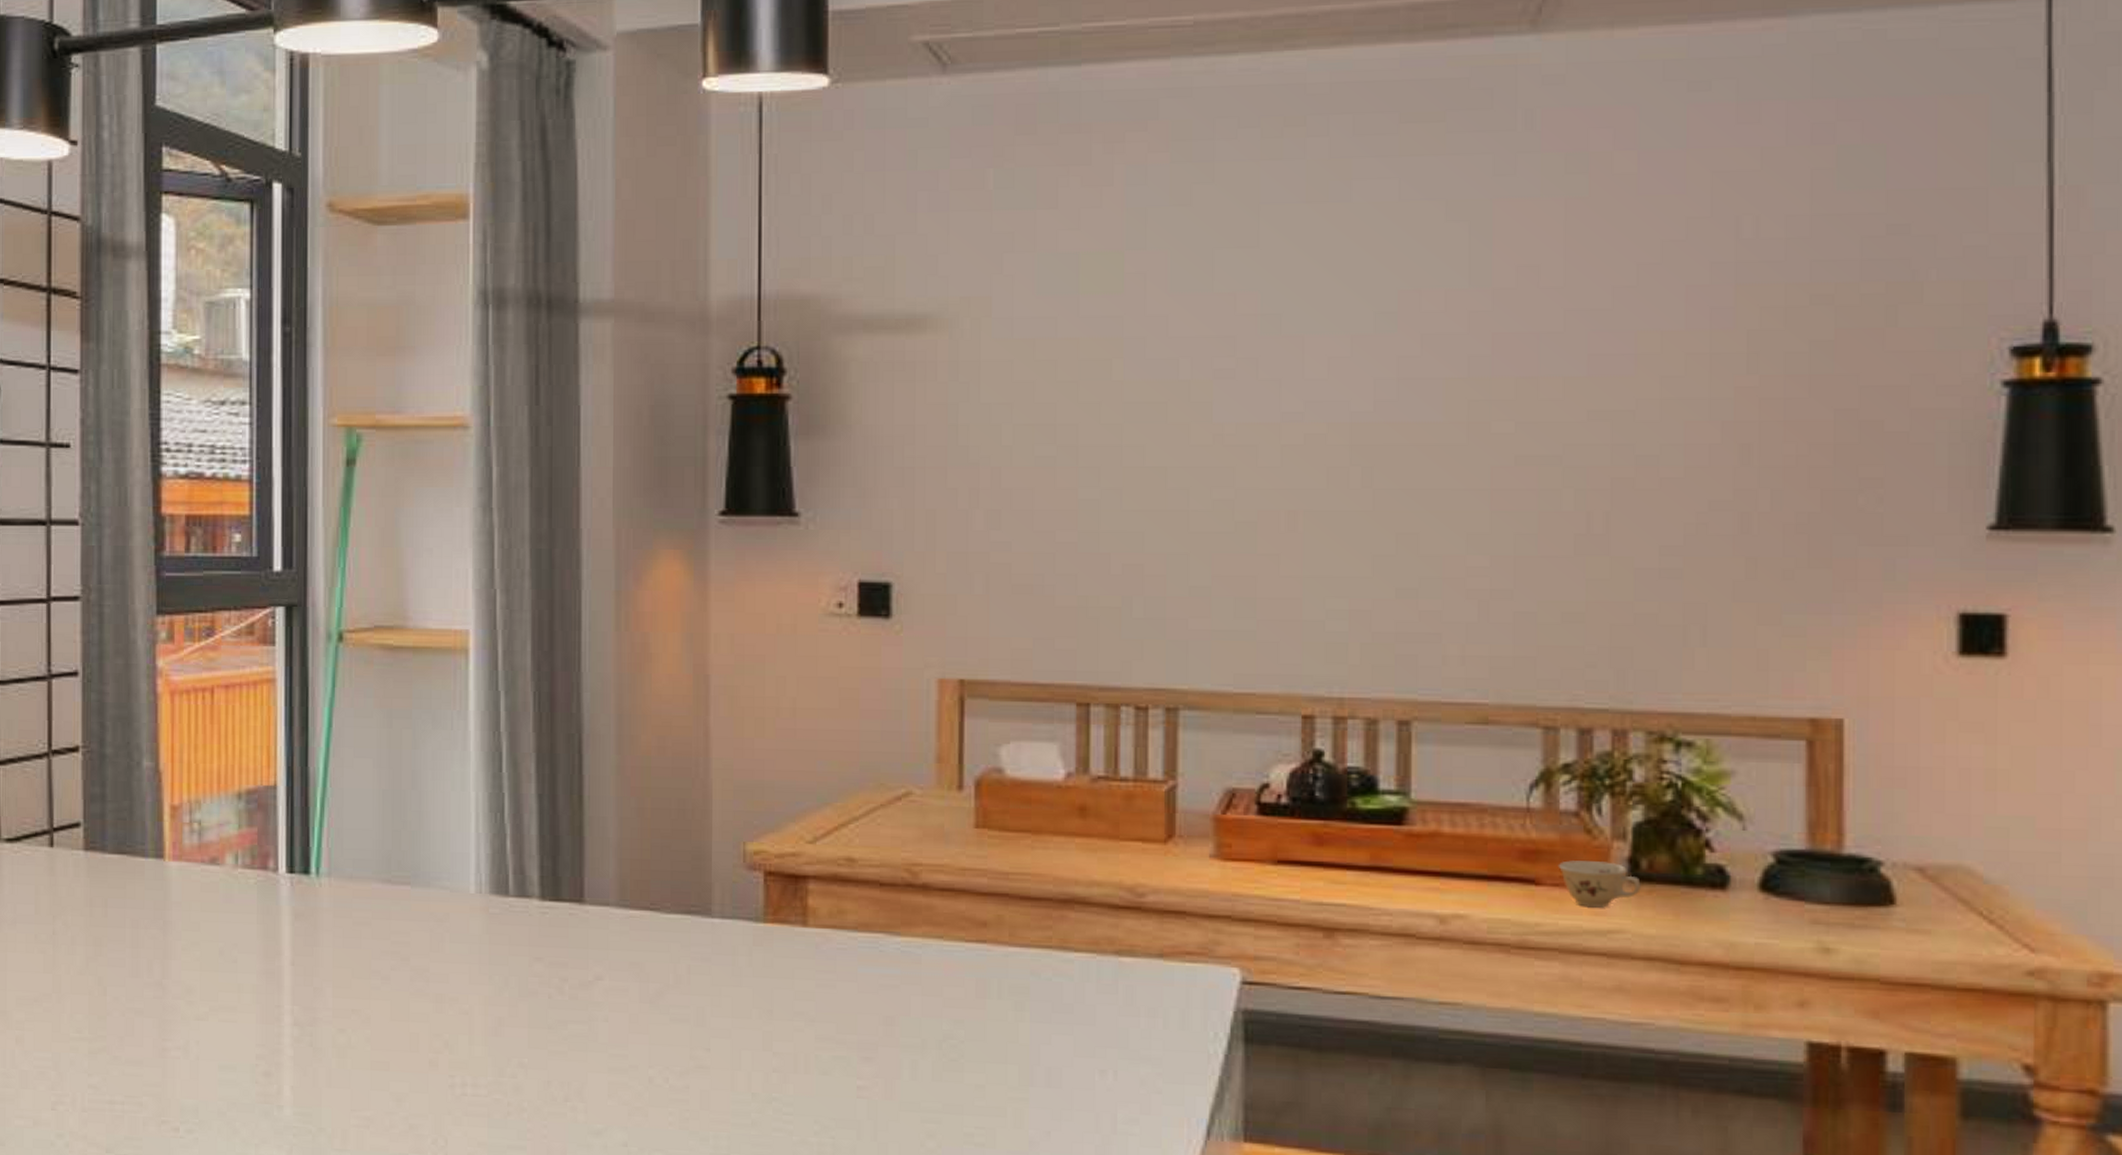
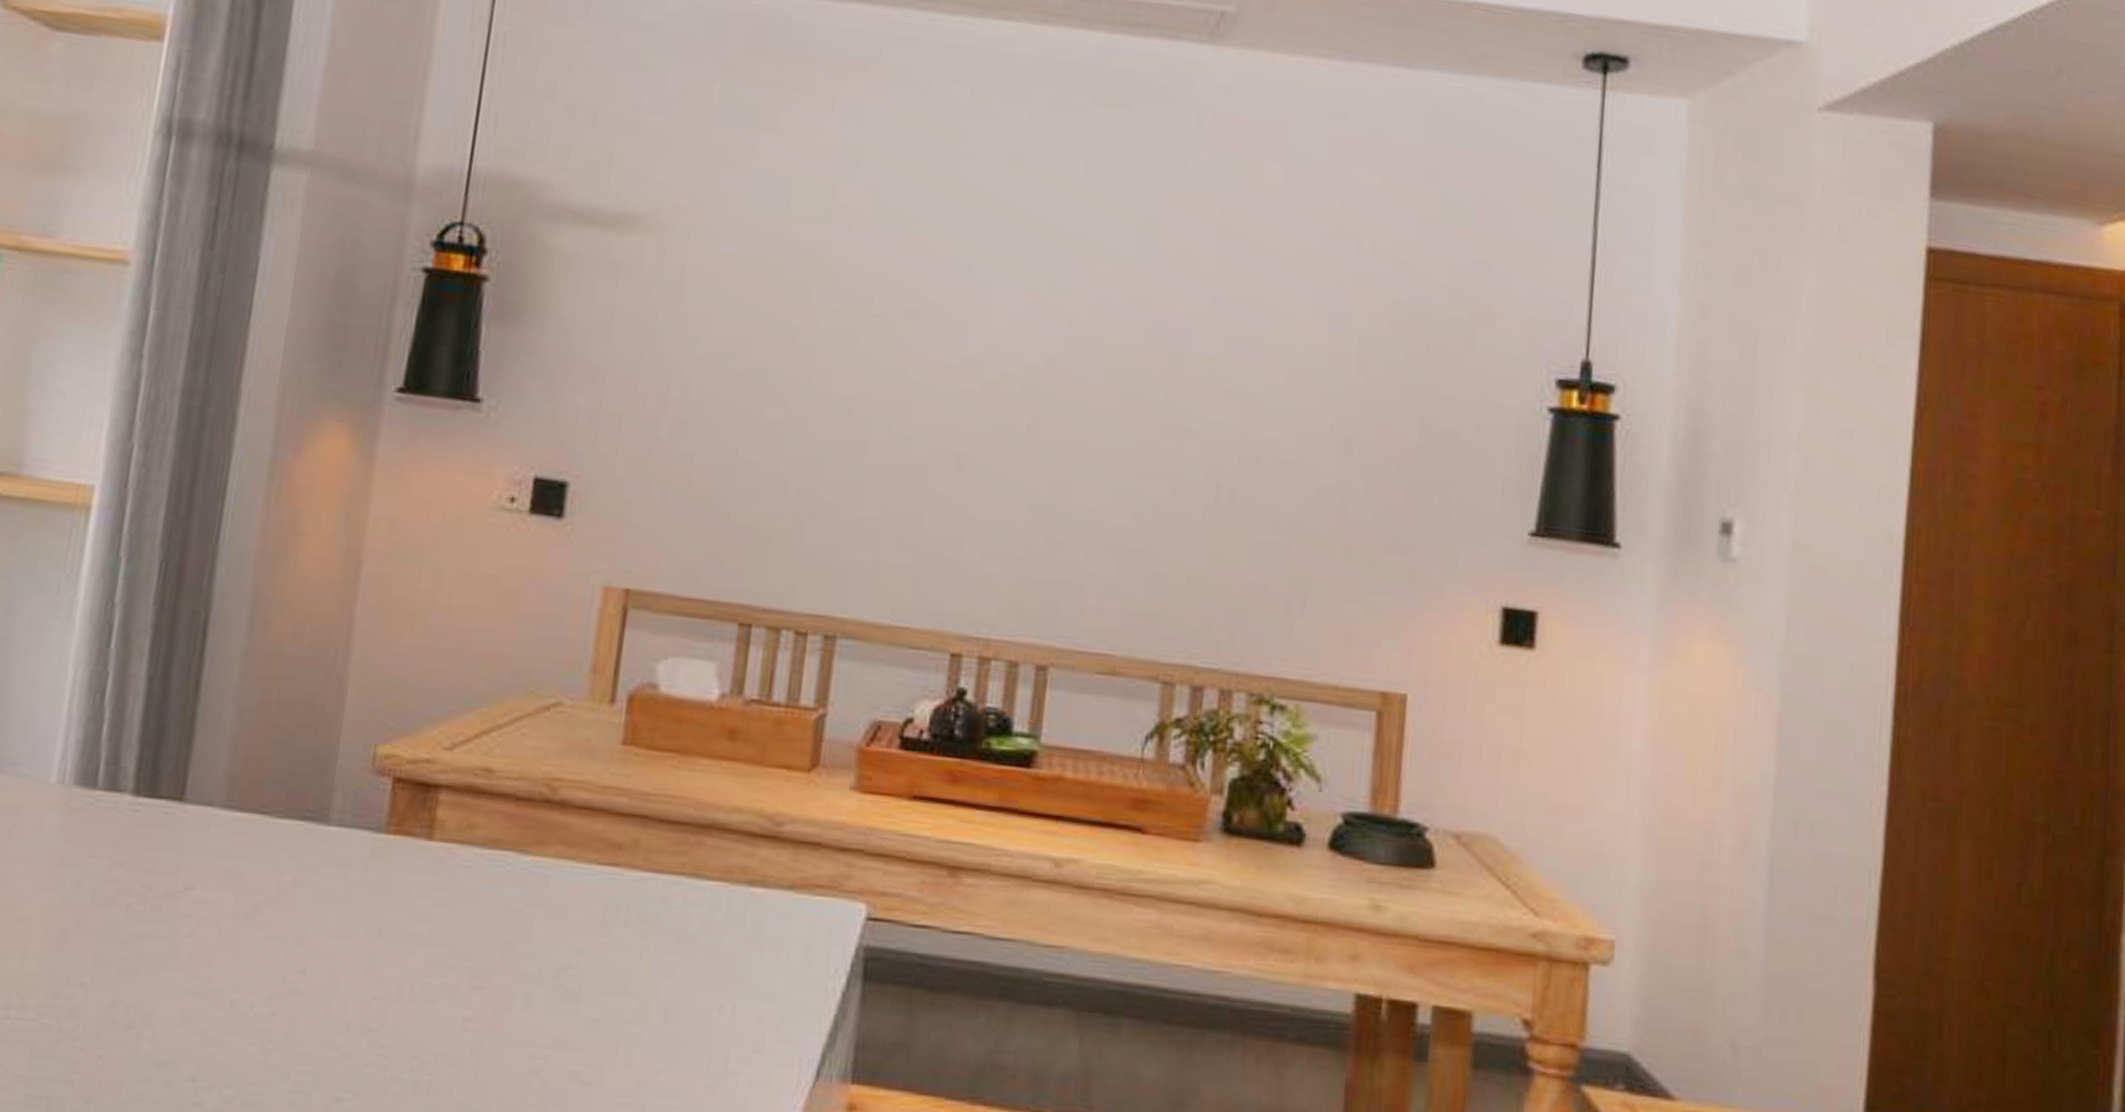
teacup: present [1558,860,1641,907] -> none [1162,811,1231,858]

